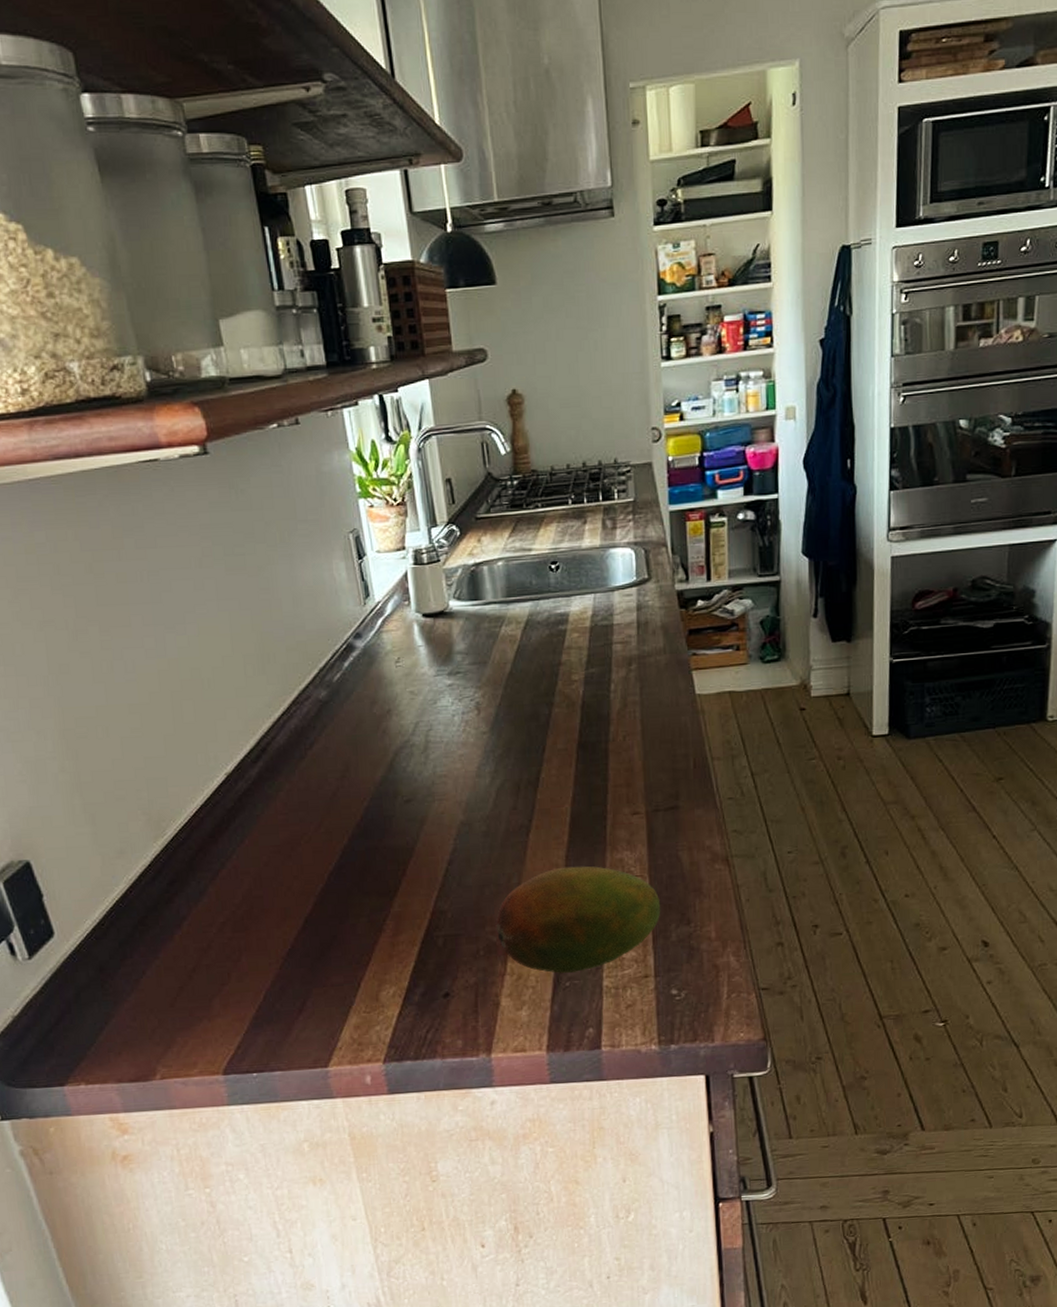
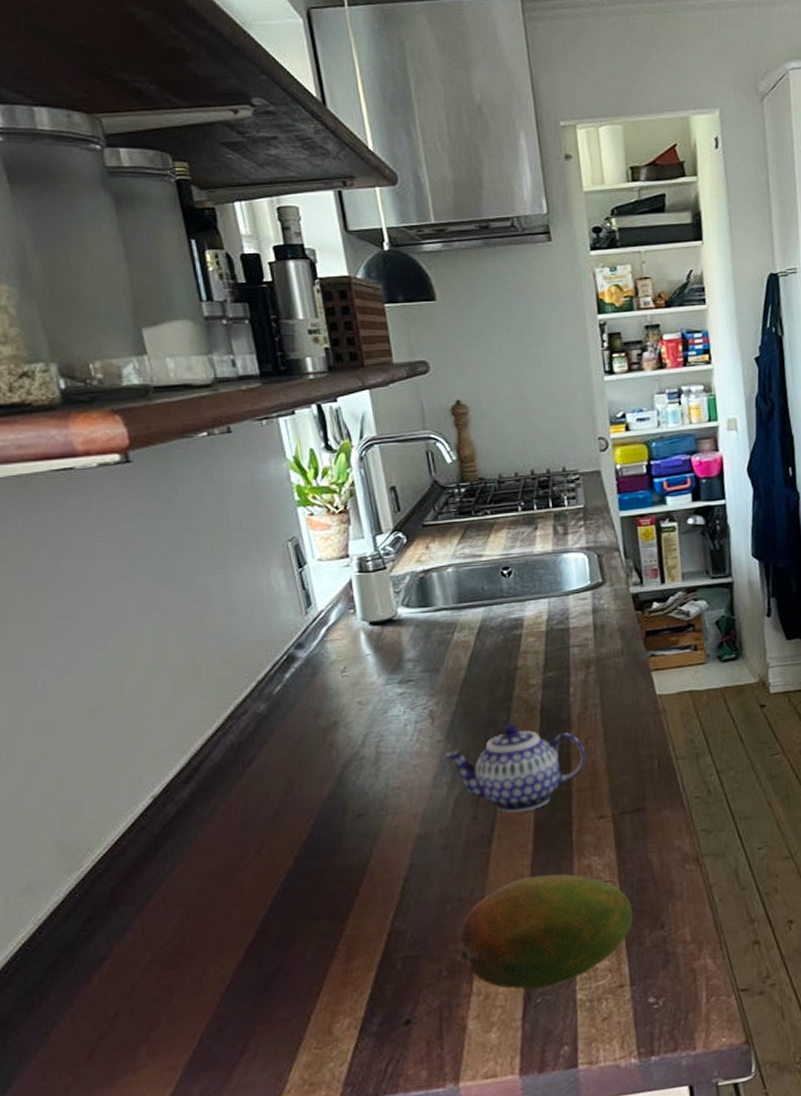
teapot: none [488,717,624,805] -> present [444,723,587,813]

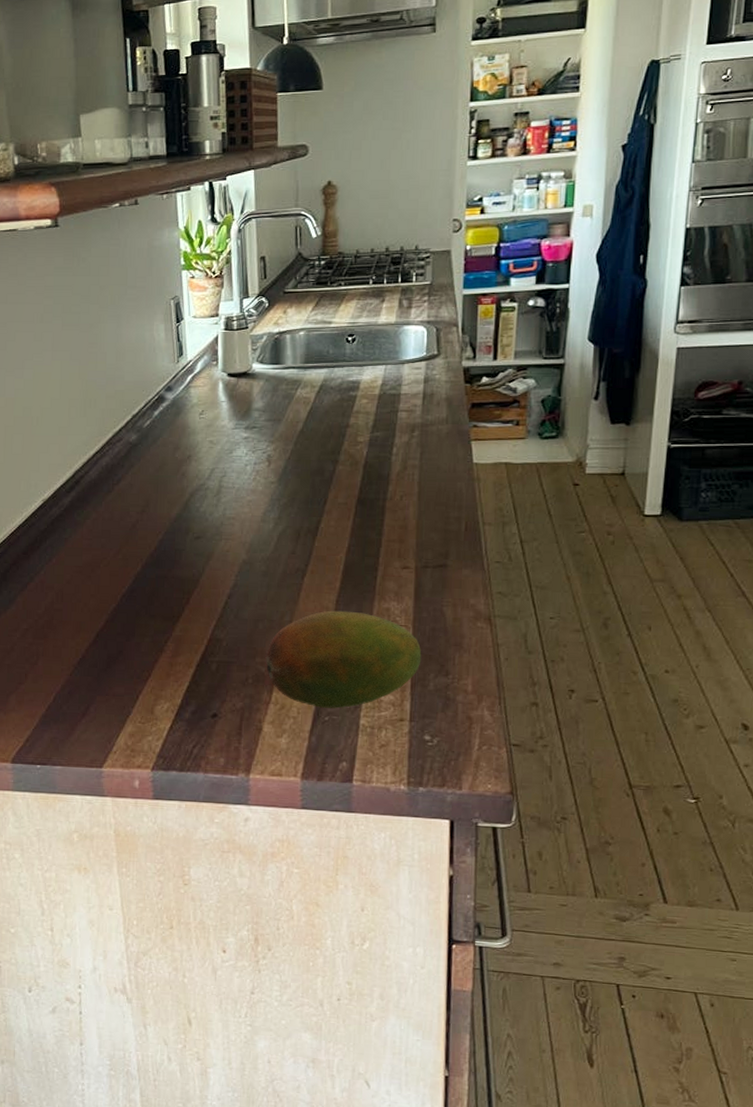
teapot: present [444,723,587,813] -> none [275,474,400,554]

